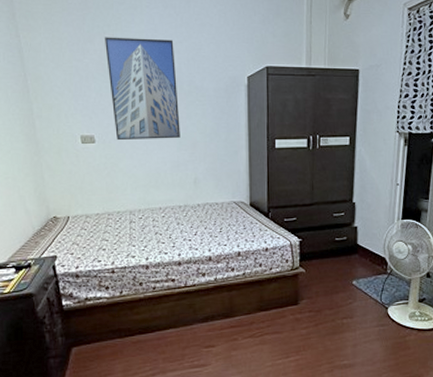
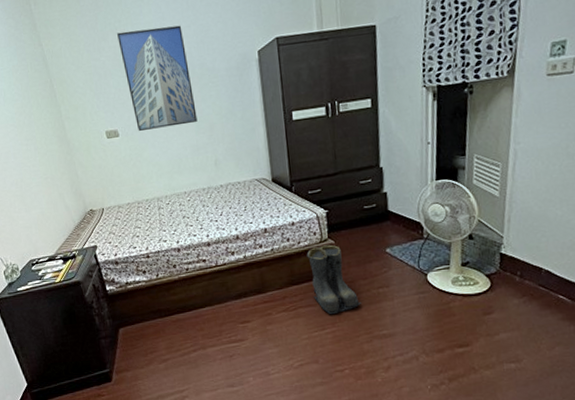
boots: none [277,273,327,343] -> present [306,244,362,315]

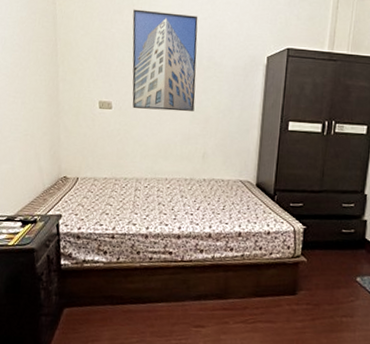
boots: present [306,244,362,315] -> none [275,261,323,336]

